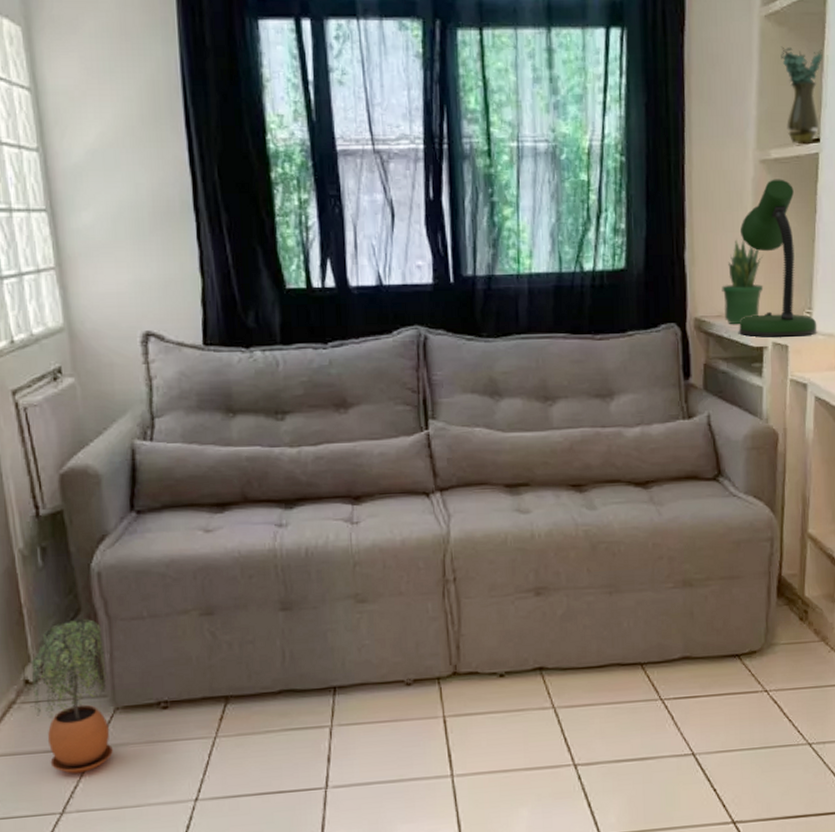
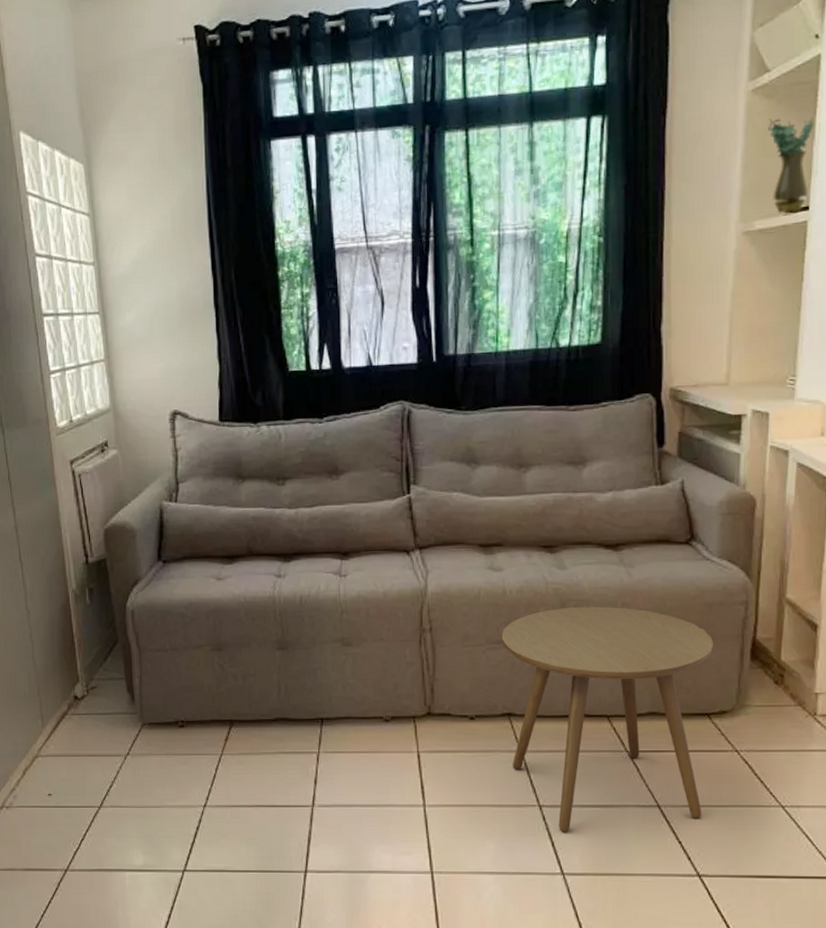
potted plant: present [31,618,113,774] -> none [80,648,140,775]
side table: none [530,547,742,791] -> present [501,606,713,832]
planter: present [721,239,764,324] -> none [699,310,745,393]
desk lamp: present [739,179,817,337] -> none [716,249,801,405]

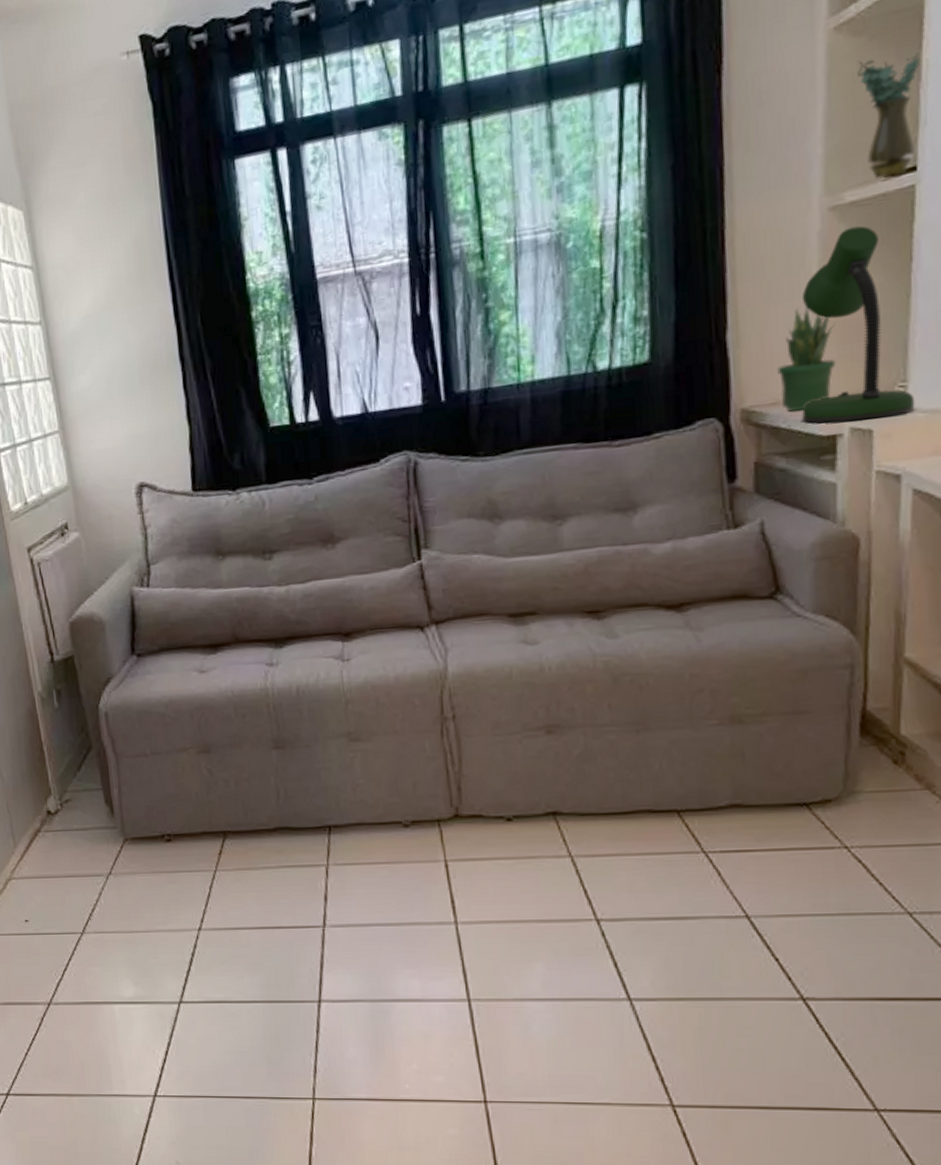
side table: present [501,606,713,832] -> none [540,679,811,950]
planter: none [699,310,745,393] -> present [777,307,836,412]
desk lamp: none [716,249,801,405] -> present [801,225,916,424]

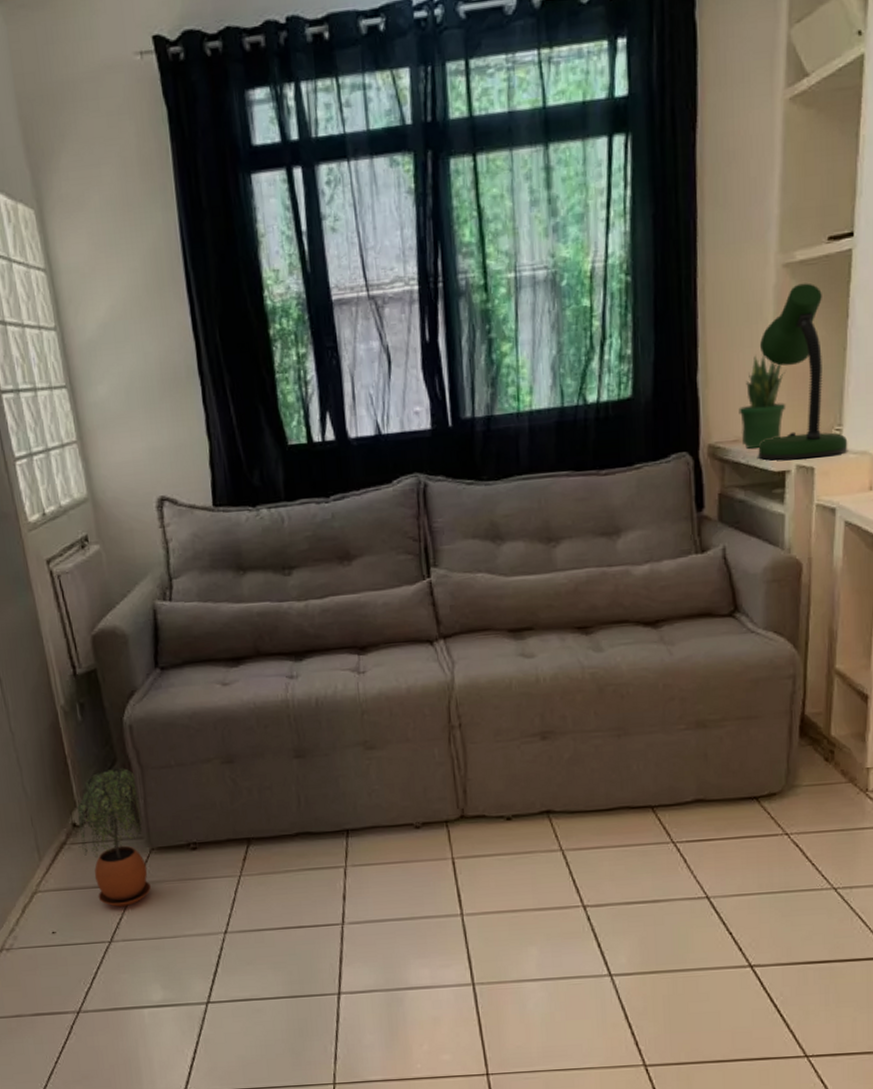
potted plant: none [52,755,124,897] -> present [77,767,151,907]
vase: present [857,53,920,179] -> none [808,129,858,242]

